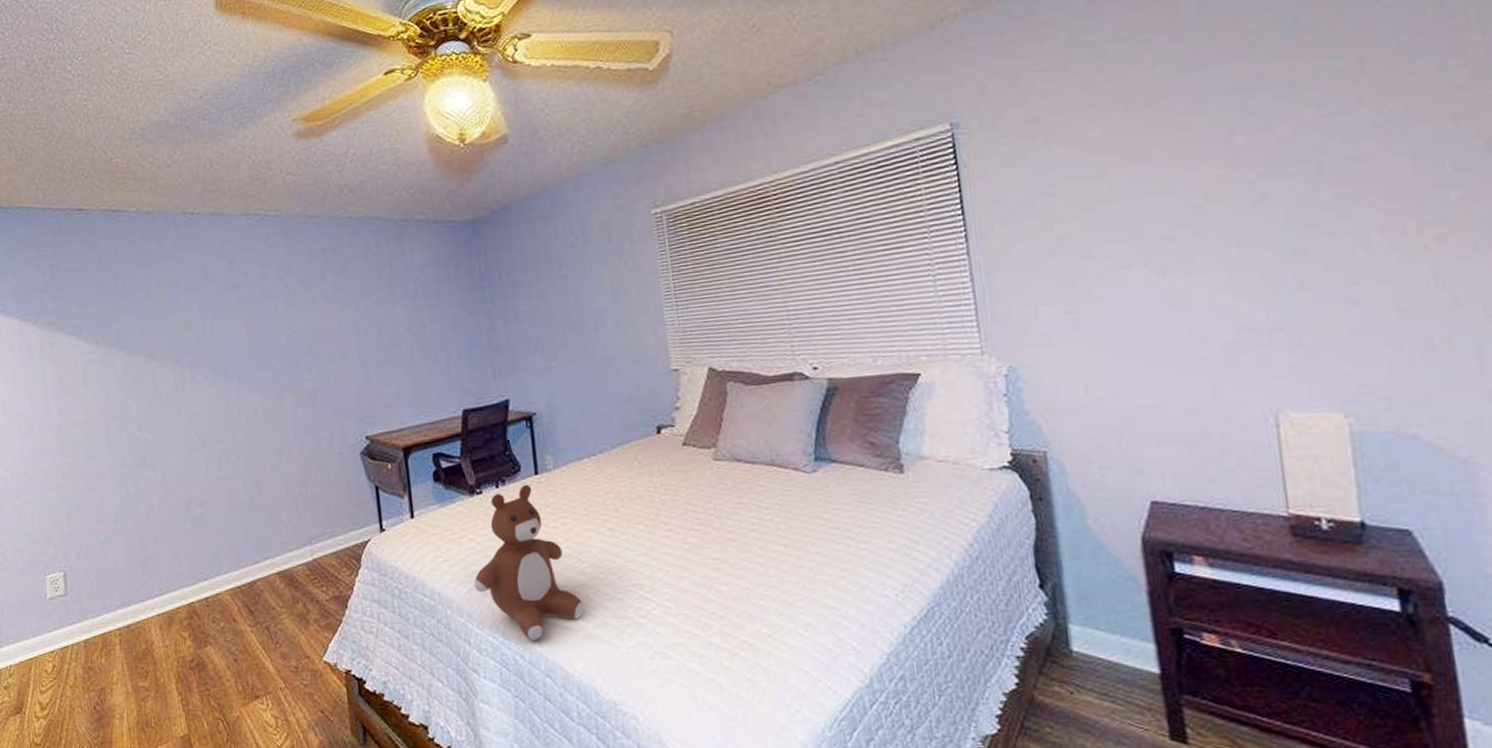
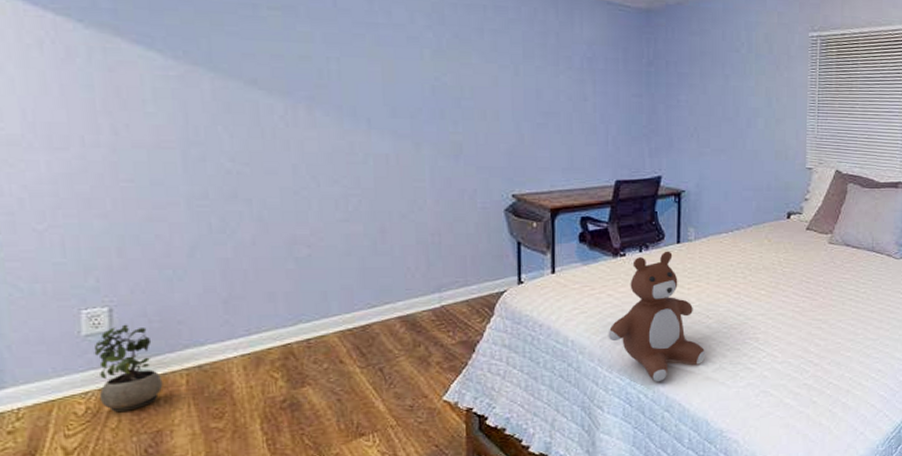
potted plant: none [55,587,104,671] -> present [93,324,163,413]

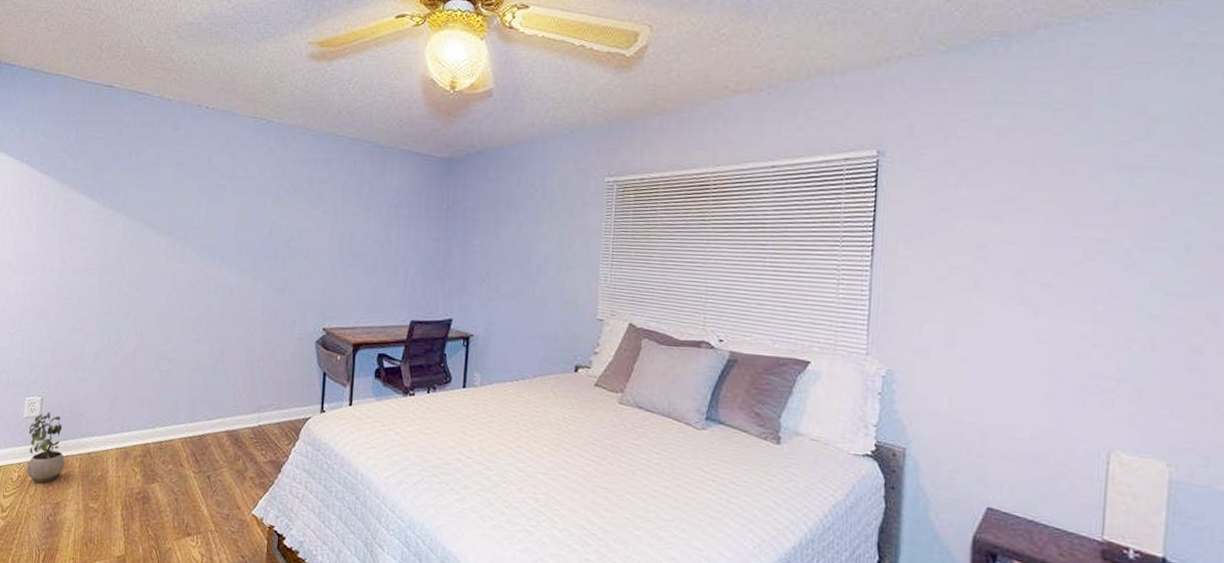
teddy bear: present [608,251,706,383] -> none [393,394,484,530]

